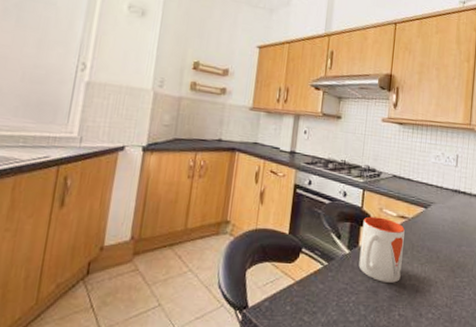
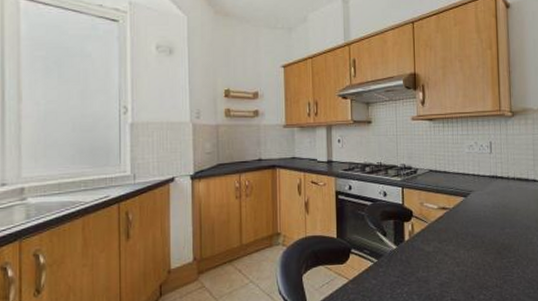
mug: present [359,216,405,283] -> none [406,211,449,272]

